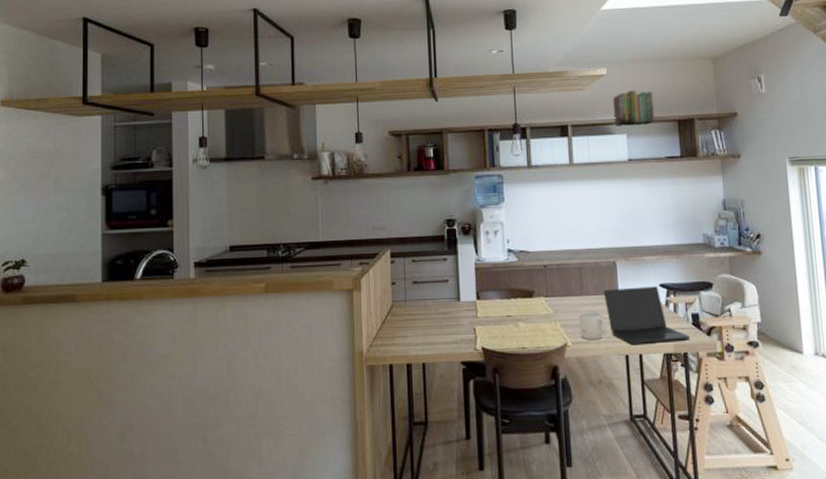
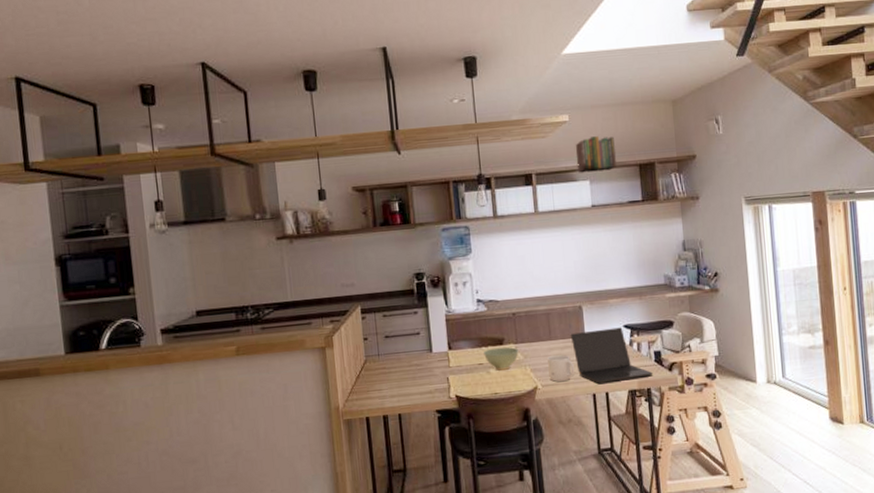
bowl: none [513,299,549,324] -> present [484,347,519,371]

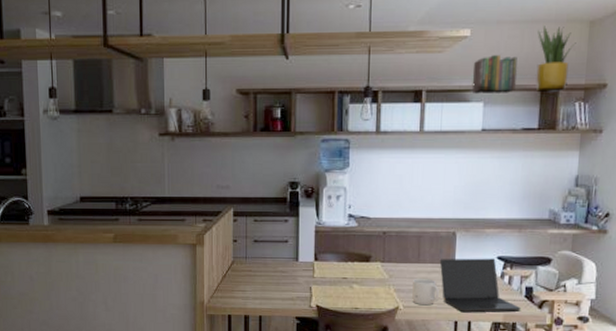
bowl: present [484,347,519,371] -> none [349,264,384,287]
planter: none [628,107,662,168] -> present [536,26,575,93]

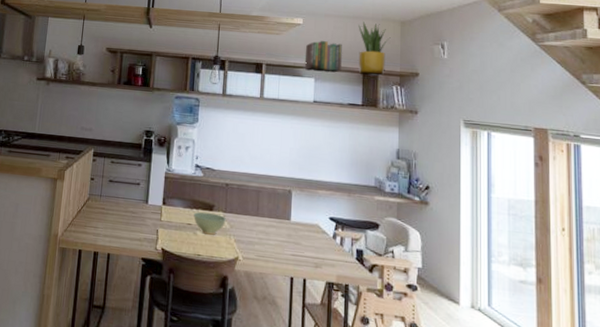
bowl: none [349,264,384,287] -> present [194,211,226,235]
mug: present [412,279,439,306] -> none [251,231,276,259]
laptop: present [439,258,521,313] -> none [276,214,353,274]

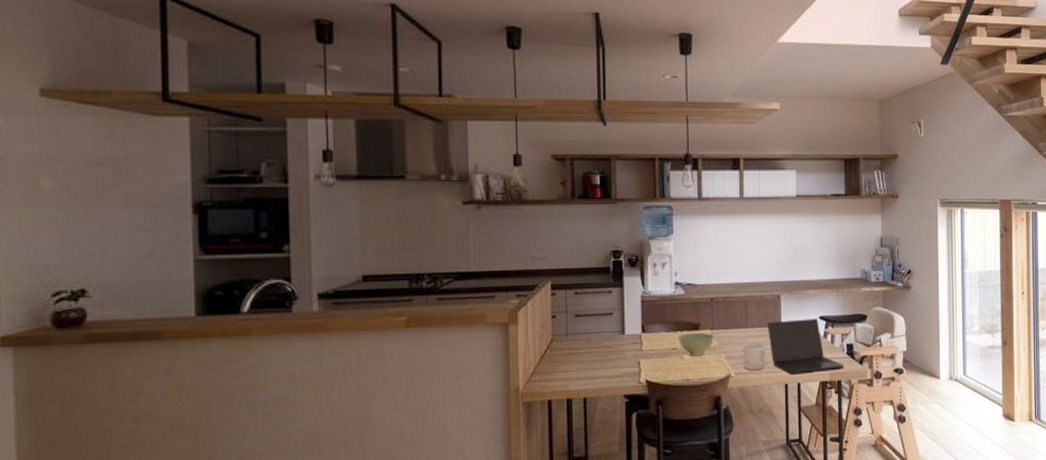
mug: none [251,231,276,259] -> present [743,343,768,371]
laptop: none [276,214,353,274] -> present [766,318,845,375]
books: present [305,41,342,73] -> none [785,127,823,162]
planter: present [358,22,389,76] -> none [838,102,869,162]

